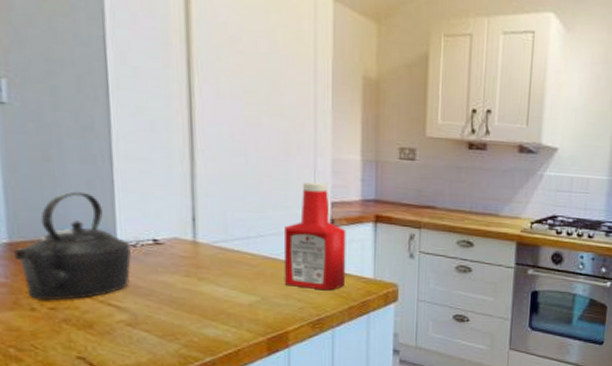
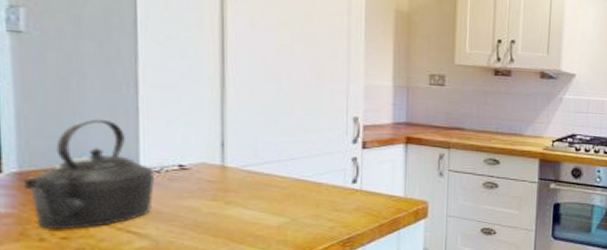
ketchup bottle: present [283,182,346,291] -> none [314,106,378,210]

